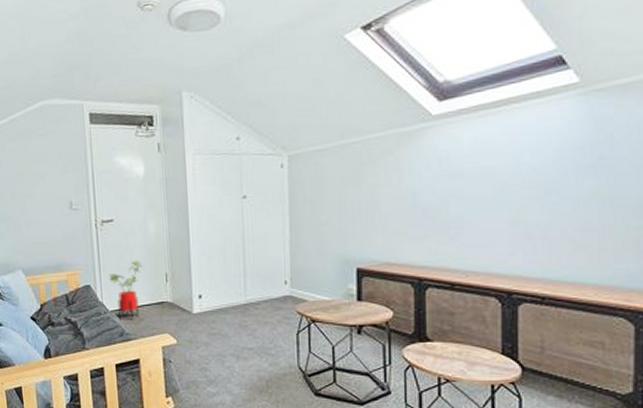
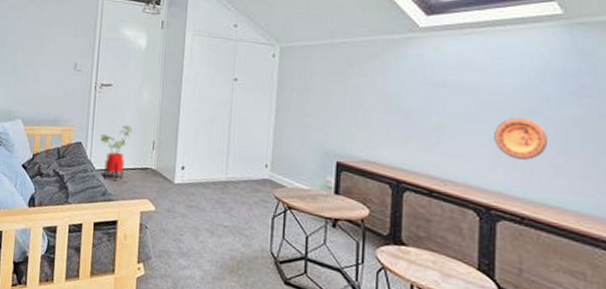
decorative plate: none [513,197,565,240] -> present [494,117,547,160]

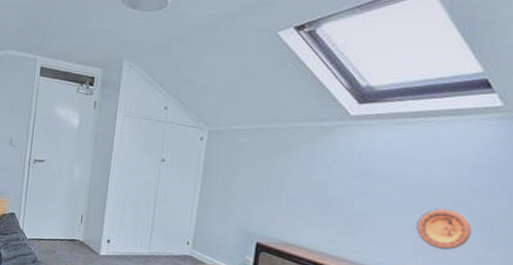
house plant: present [100,125,134,182] -> none [32,199,64,251]

